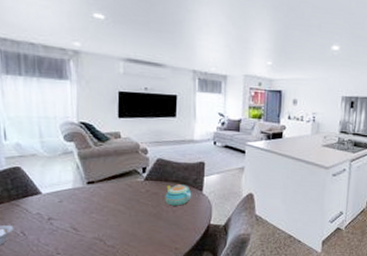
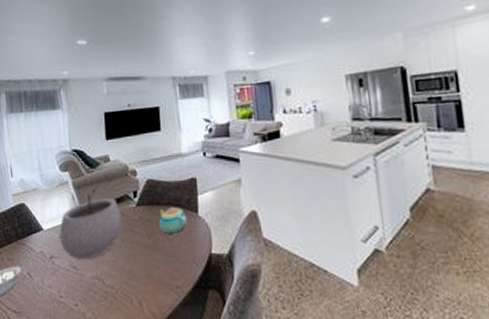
plant pot: none [60,159,129,223] -> present [59,187,122,259]

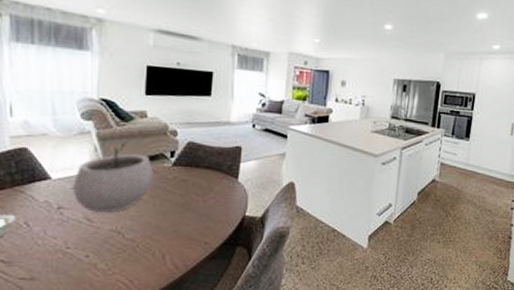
teapot: present [159,207,188,234] -> none [195,170,226,195]

